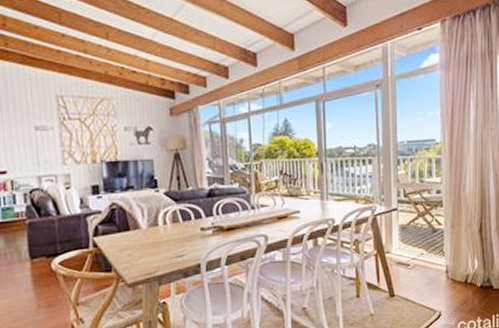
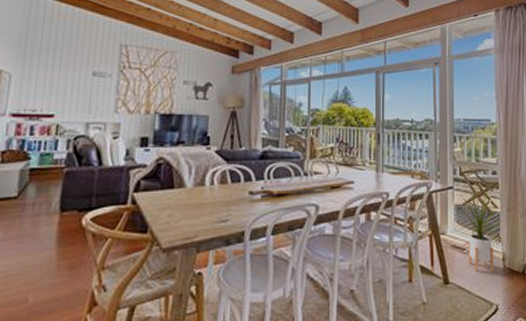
house plant: none [402,210,445,284] -> present [457,192,501,273]

